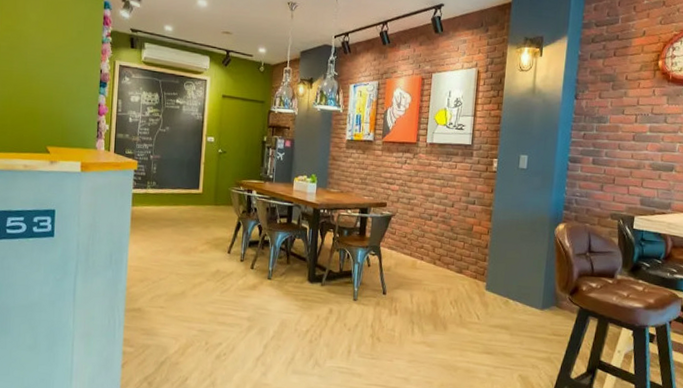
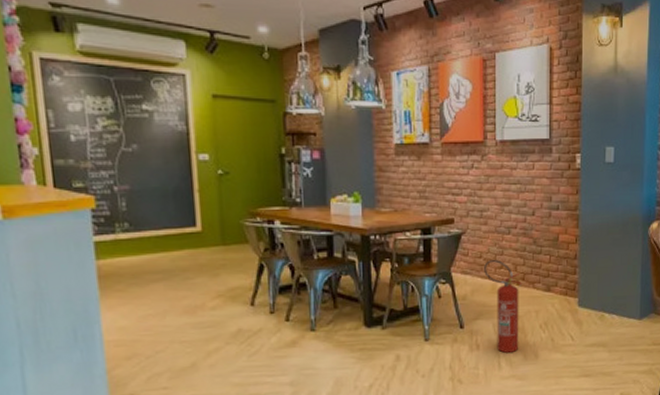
fire extinguisher: none [407,240,438,322] -> present [484,260,522,353]

